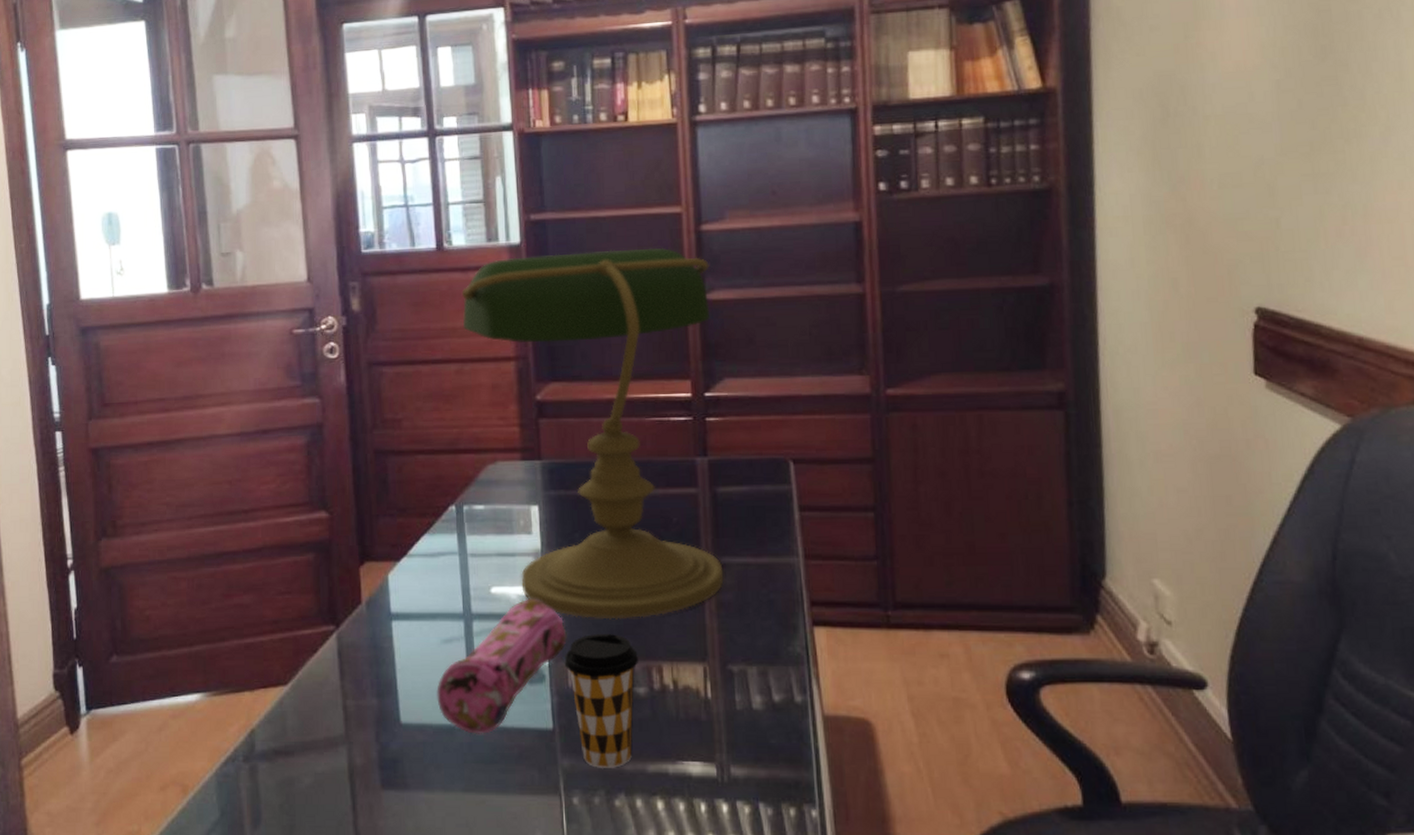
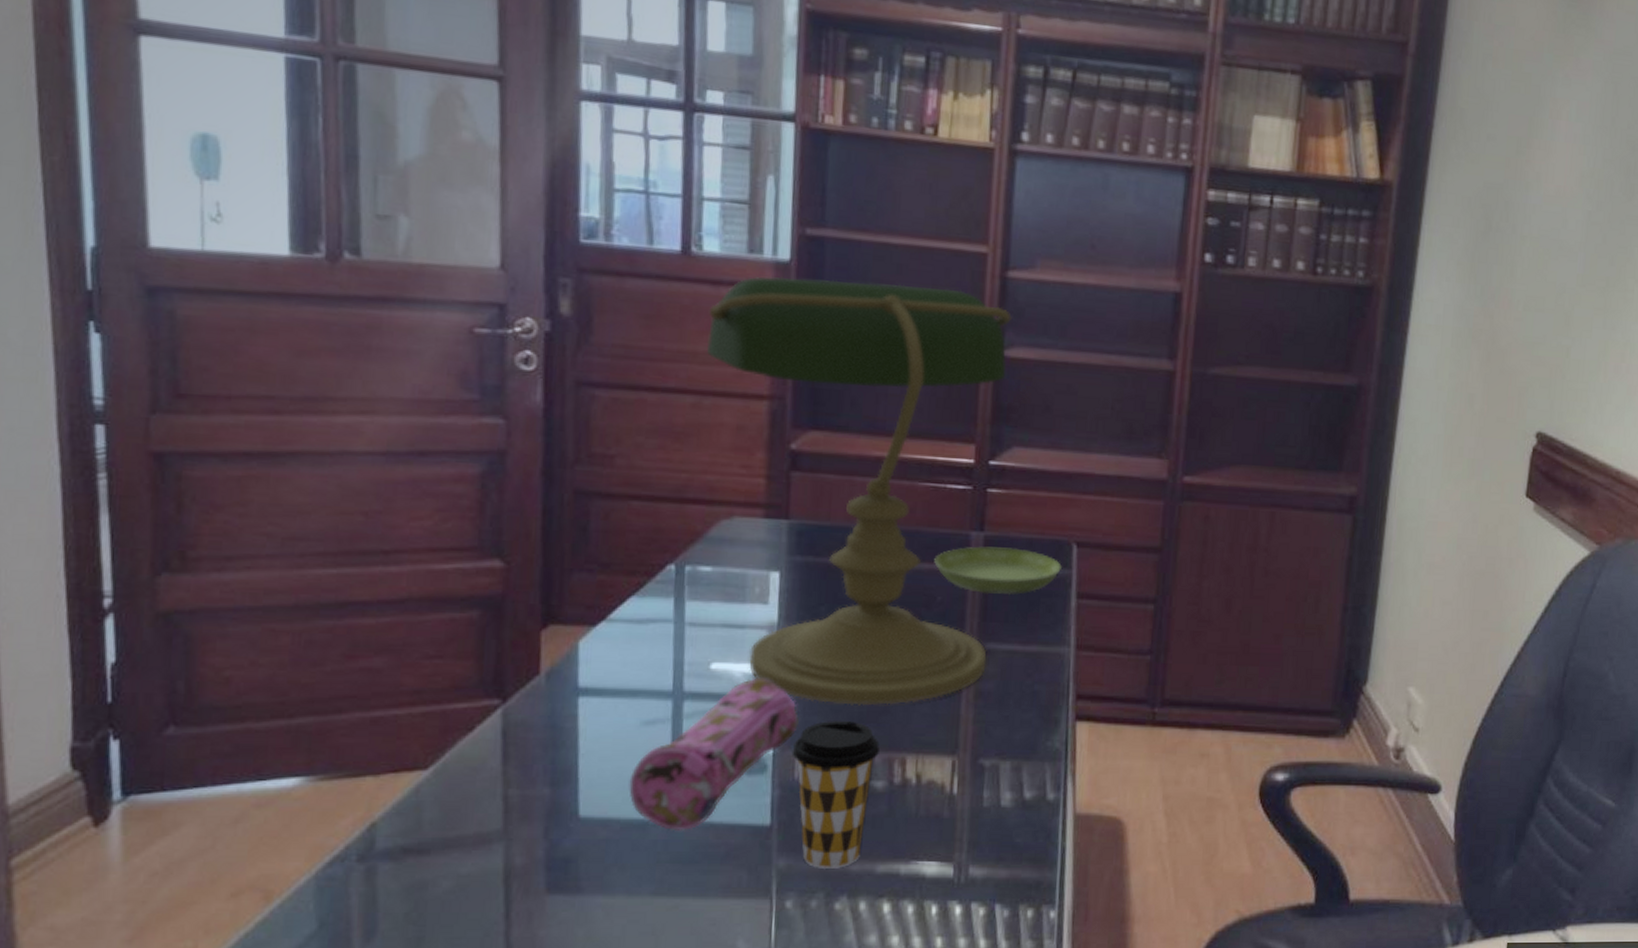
saucer: none [666,469,782,513] -> present [934,546,1062,596]

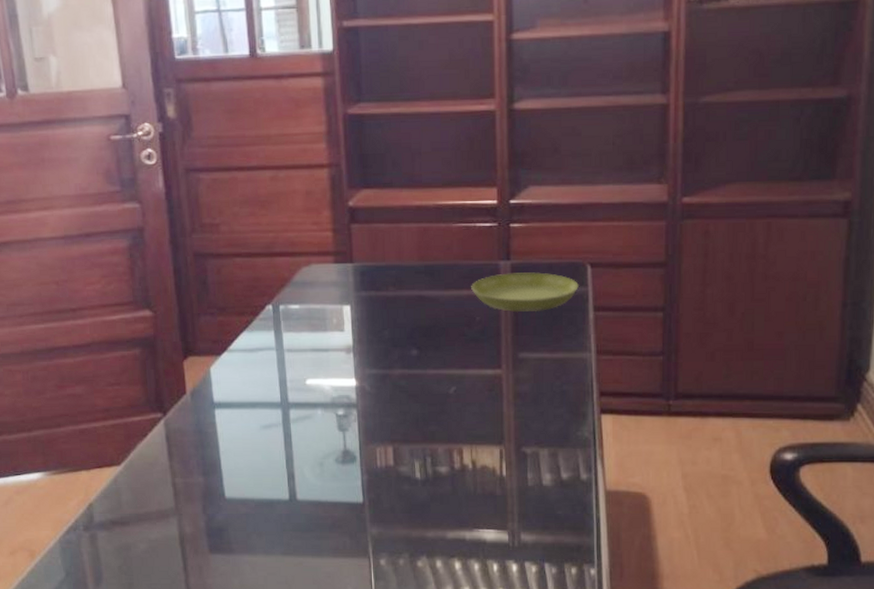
pencil case: present [629,677,799,830] -> none [257,389,376,507]
desk lamp: present [706,276,1012,706] -> none [275,56,521,408]
coffee cup: present [792,721,880,868] -> none [373,421,441,535]

